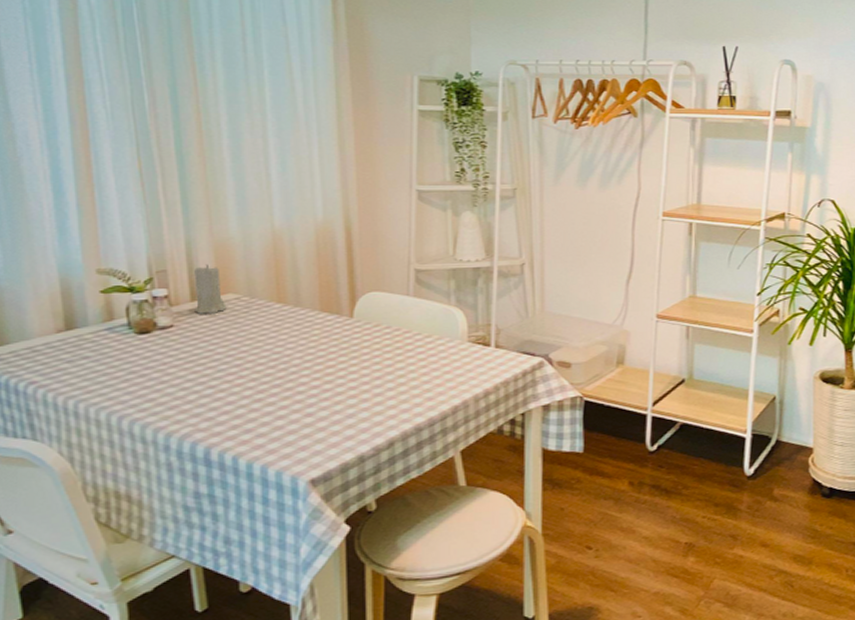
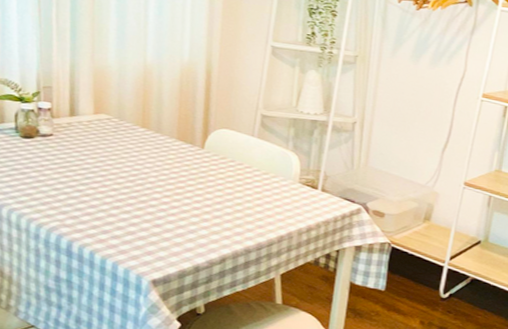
candle: present [194,264,227,315] -> none [72,86,99,130]

